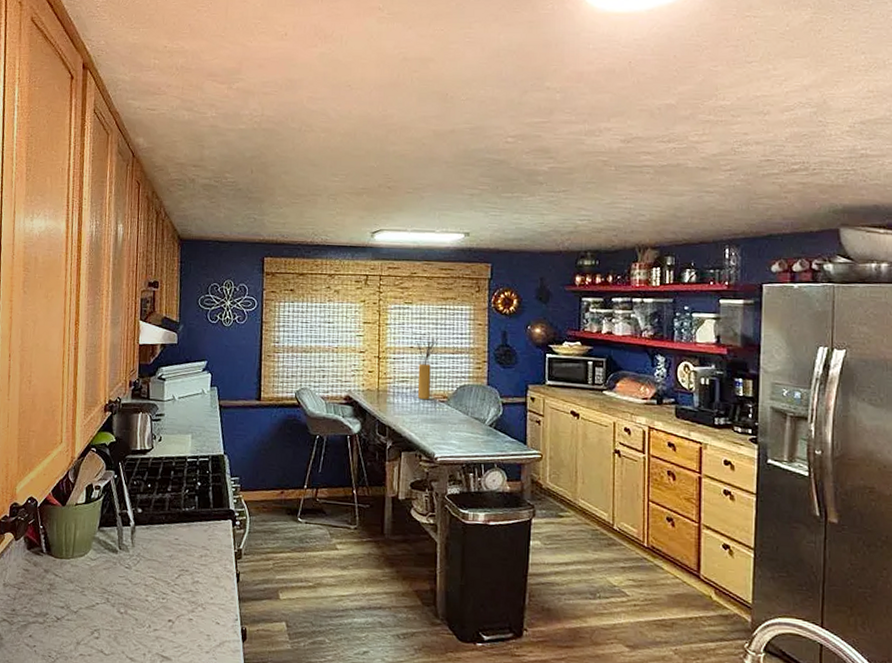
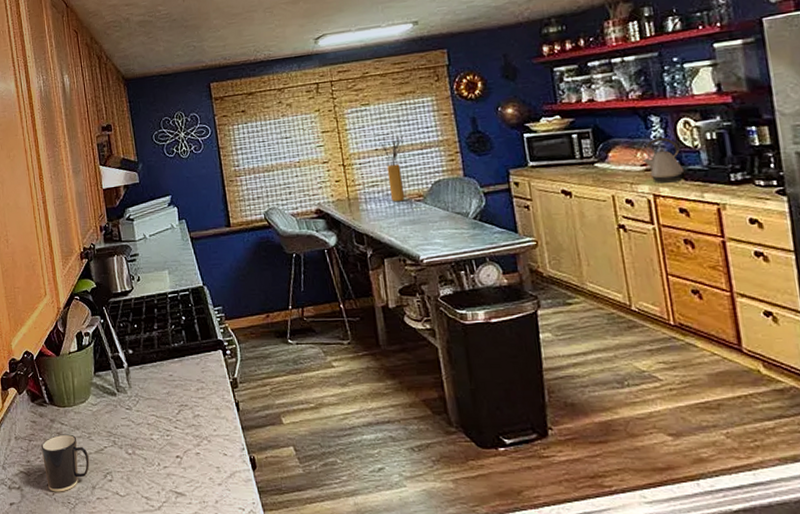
mug: none [29,585,79,645] -> present [41,434,90,492]
kettle: none [645,376,680,418] -> present [643,137,687,183]

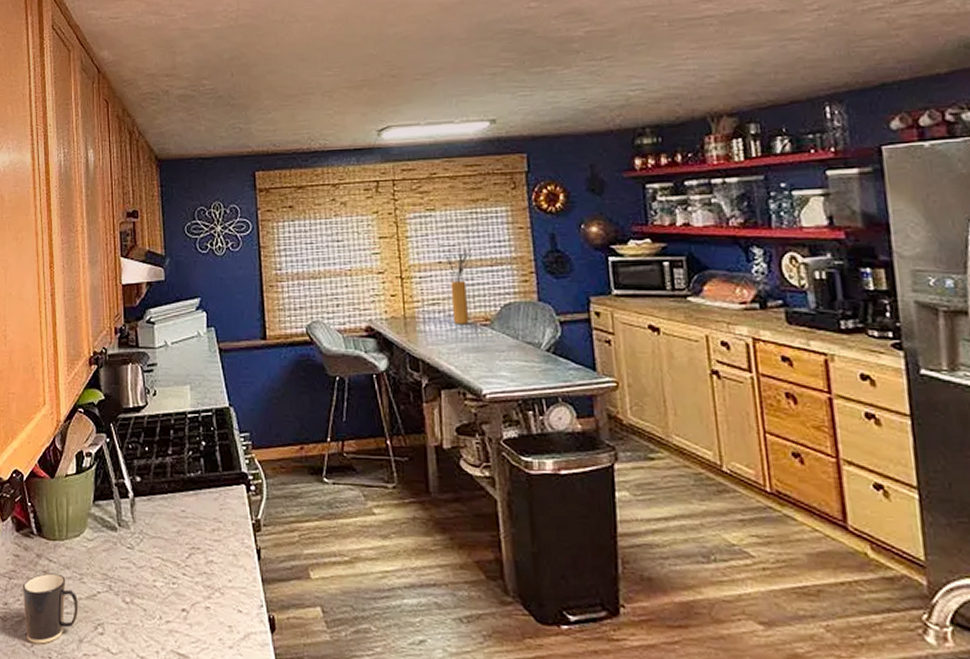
kettle: present [643,137,687,183] -> none [742,273,791,325]

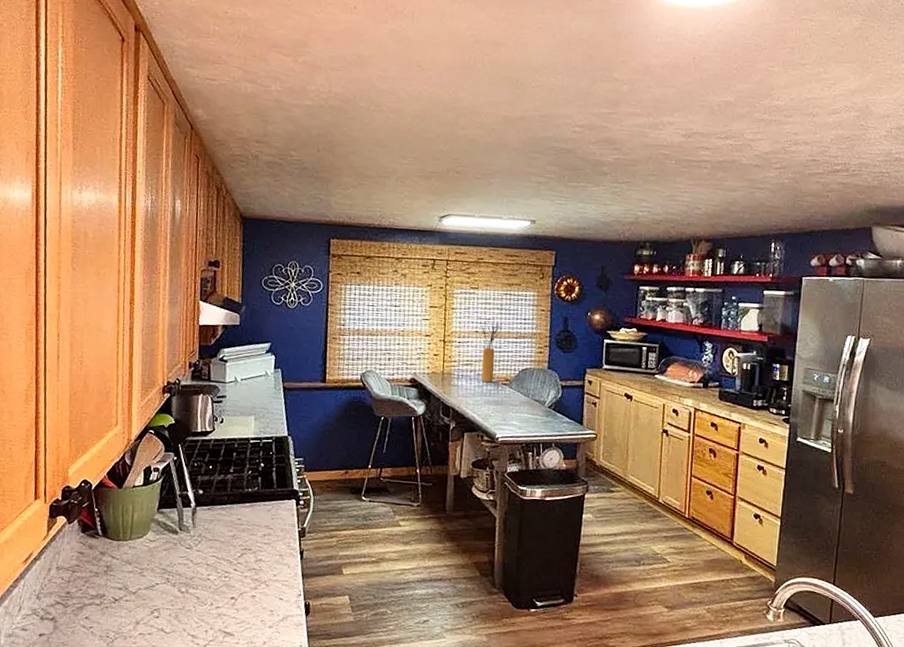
mug: present [22,573,79,644] -> none [84,567,138,626]

